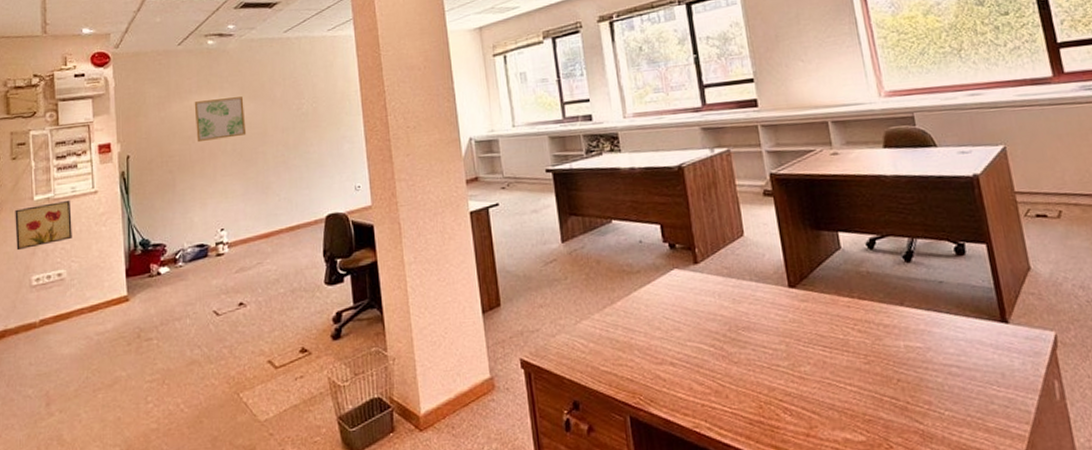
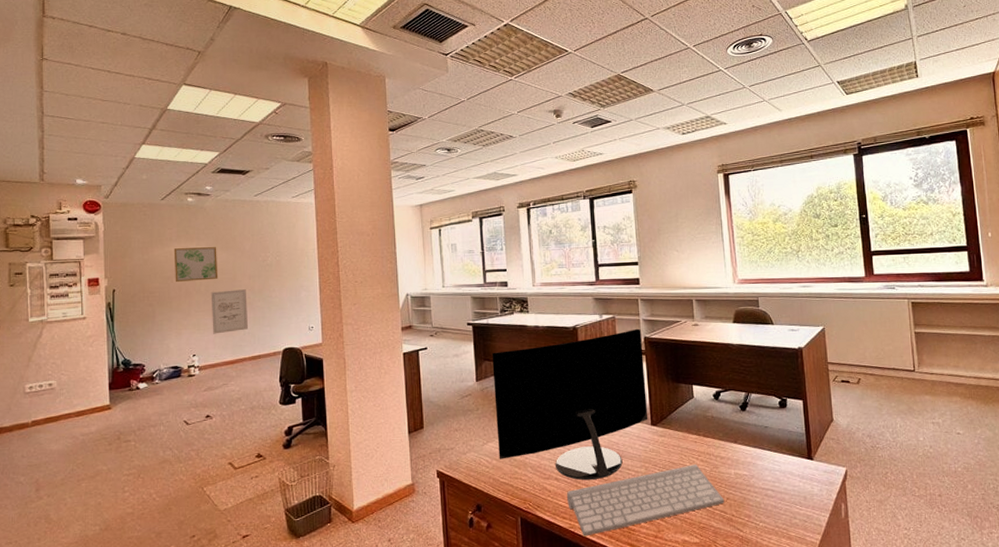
wall art: present [15,199,72,251] -> none [11,323,62,363]
wall art: none [238,145,284,202] -> present [211,289,249,334]
monitor: none [579,163,784,364] -> present [492,328,648,480]
keyboard: none [686,336,895,439] -> present [566,464,725,537]

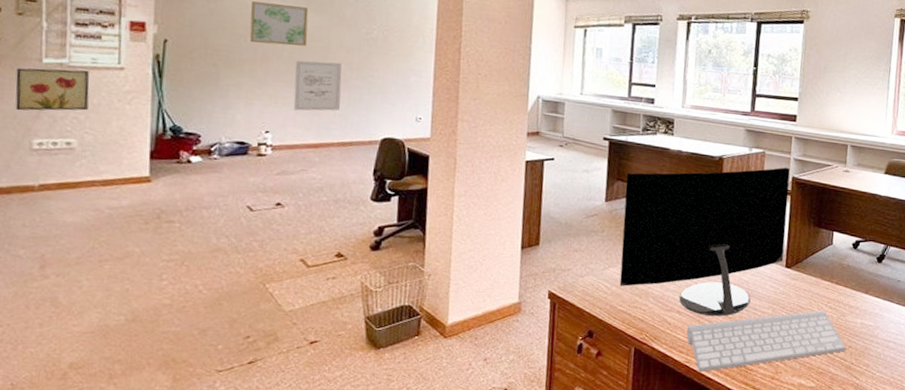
wall art: none [11,323,62,363] -> present [15,67,90,111]

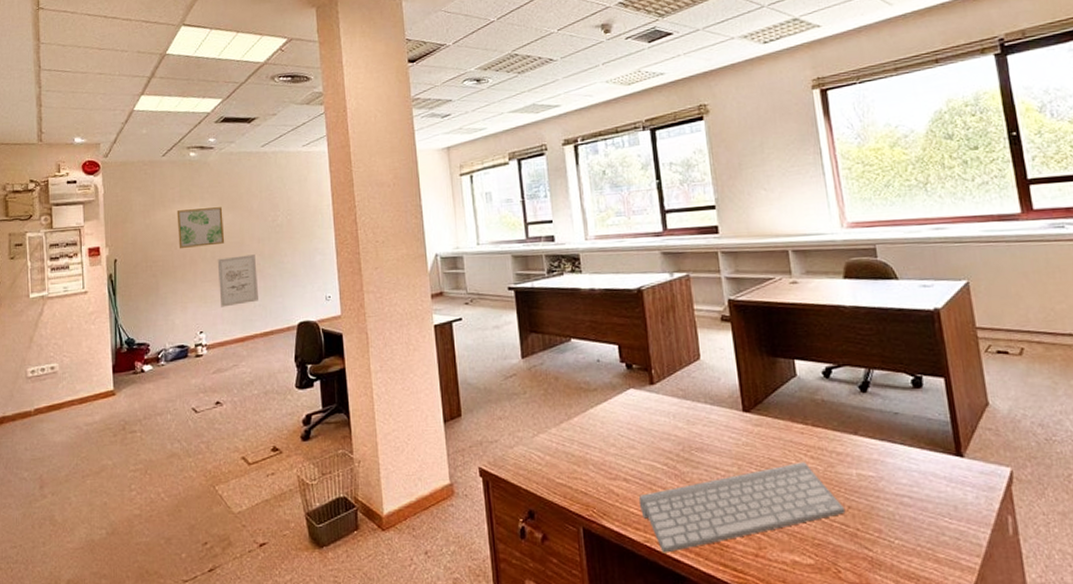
wall art: present [15,67,90,111] -> none [12,298,64,344]
monitor: present [619,167,790,316] -> none [539,288,739,481]

